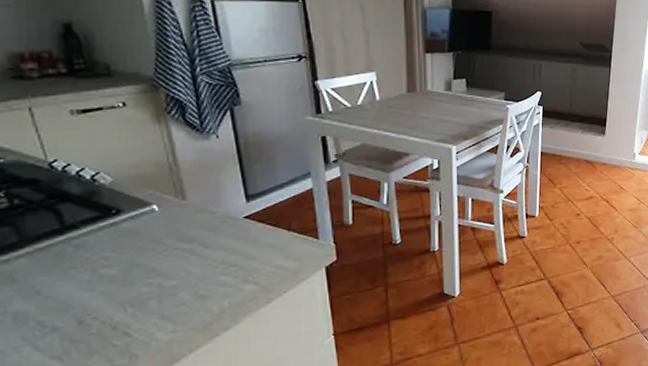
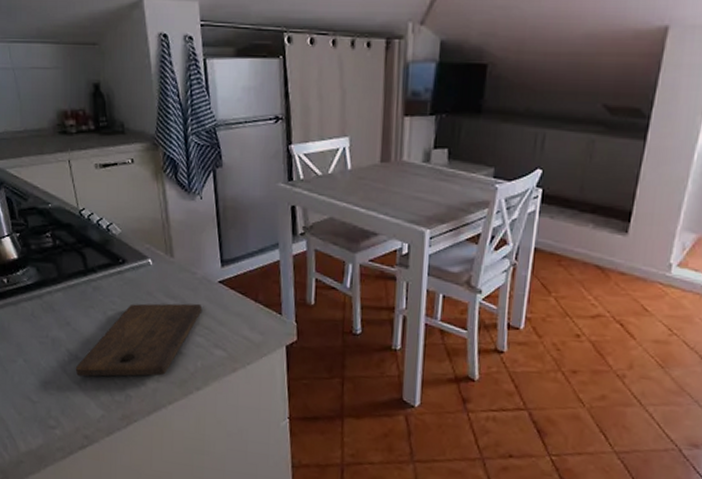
cutting board: none [52,242,227,350] -> present [75,303,203,377]

